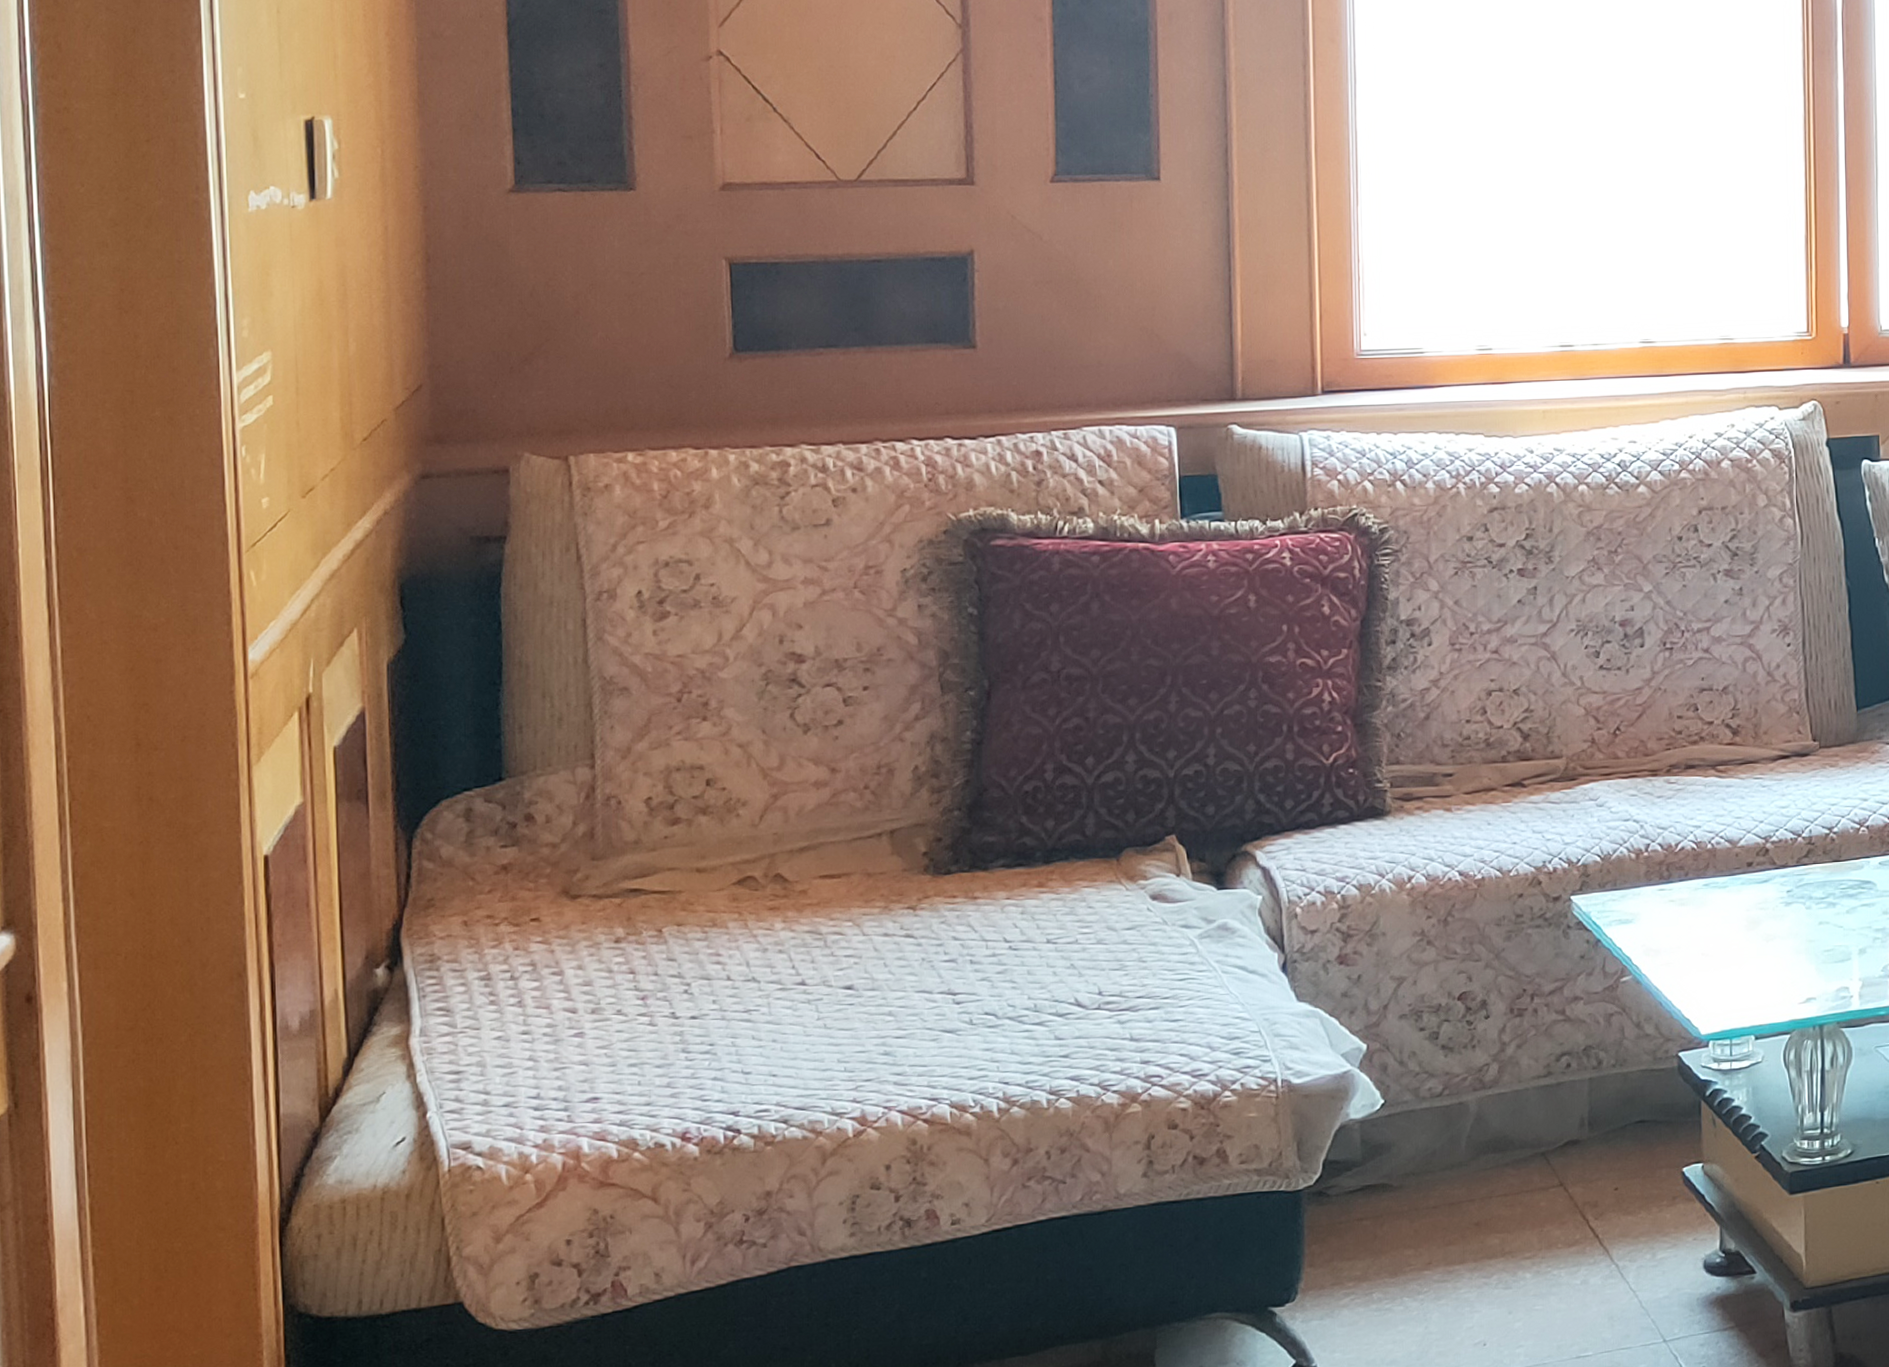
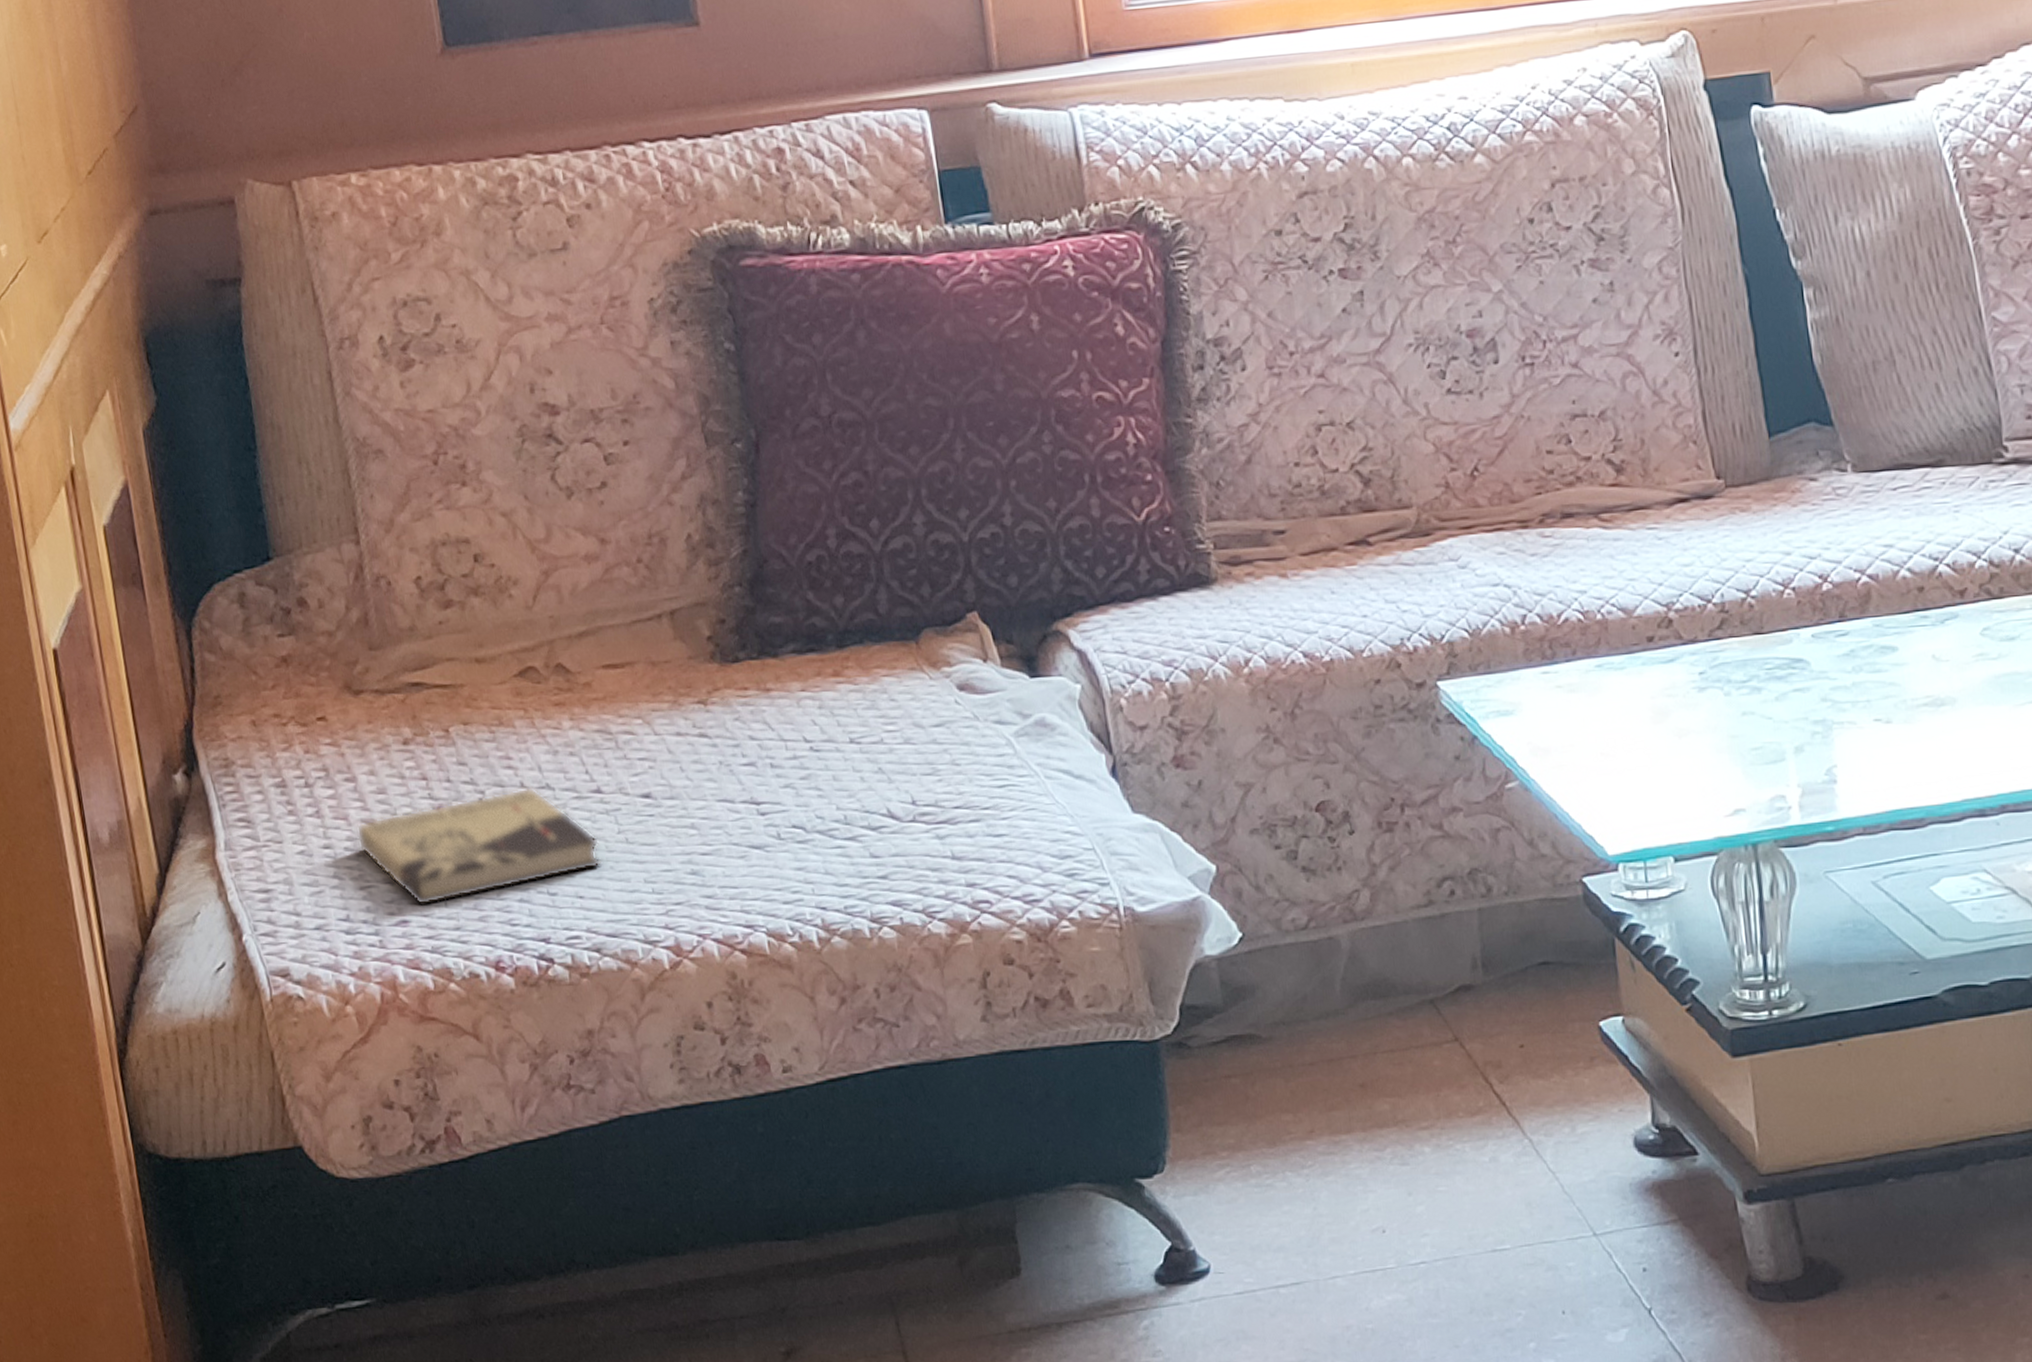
book: none [557,980,799,1084] -> present [356,787,603,906]

